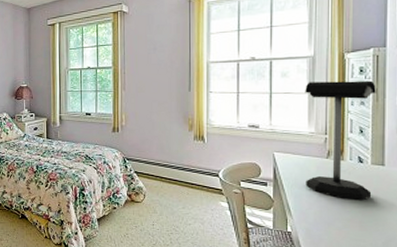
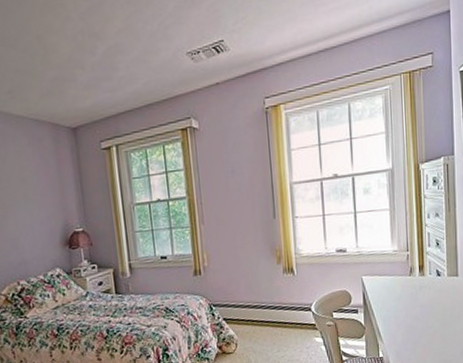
desk lamp: present [305,80,376,200] -> none [386,191,449,315]

